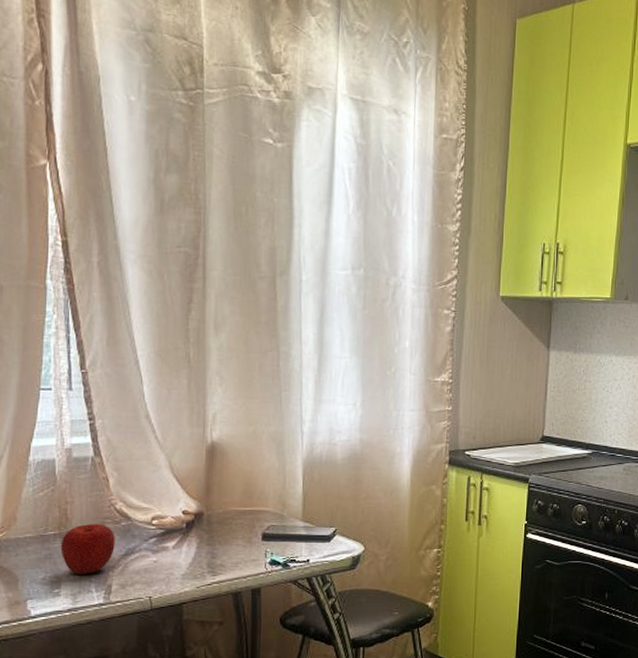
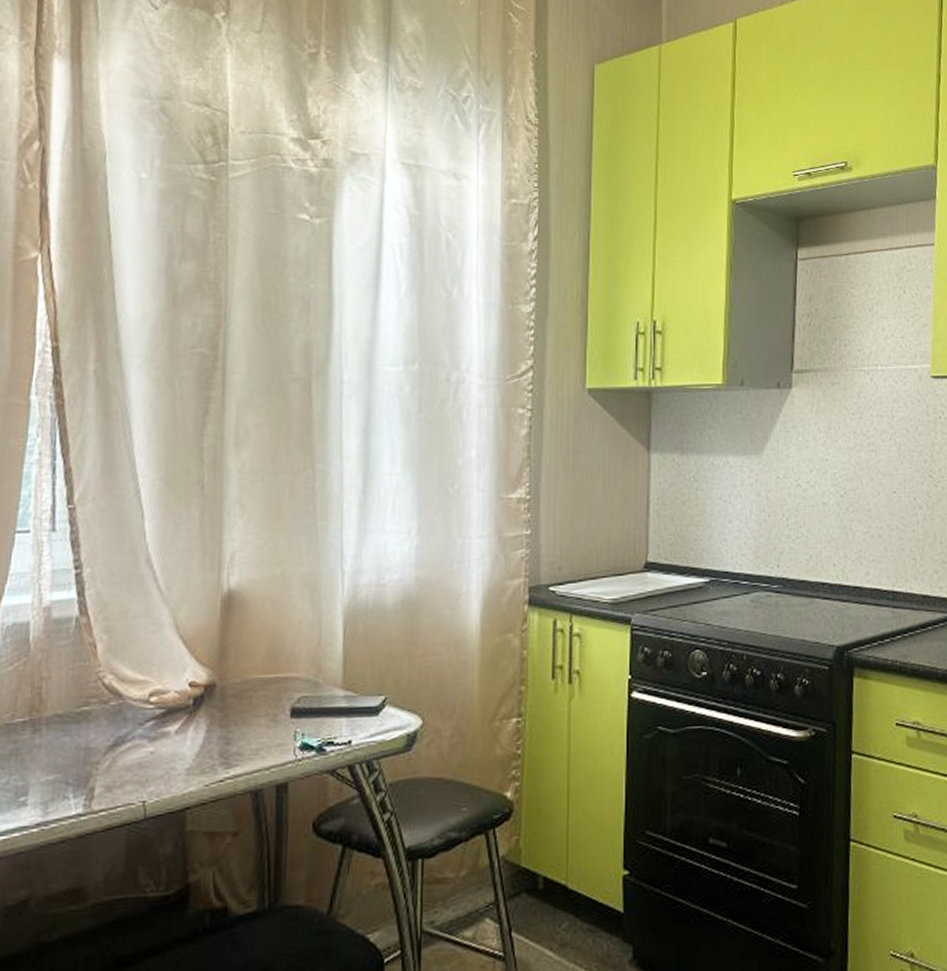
apple: present [60,524,115,575] -> none [30,705,102,775]

